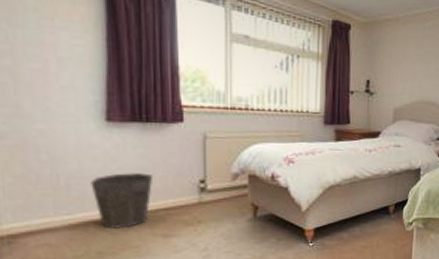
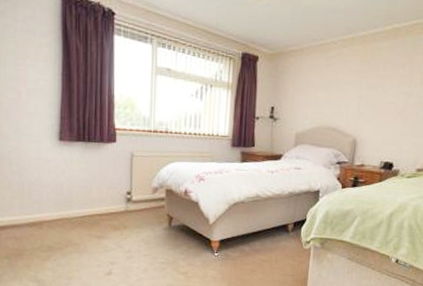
waste bin: present [90,173,154,229] -> none [46,183,92,229]

